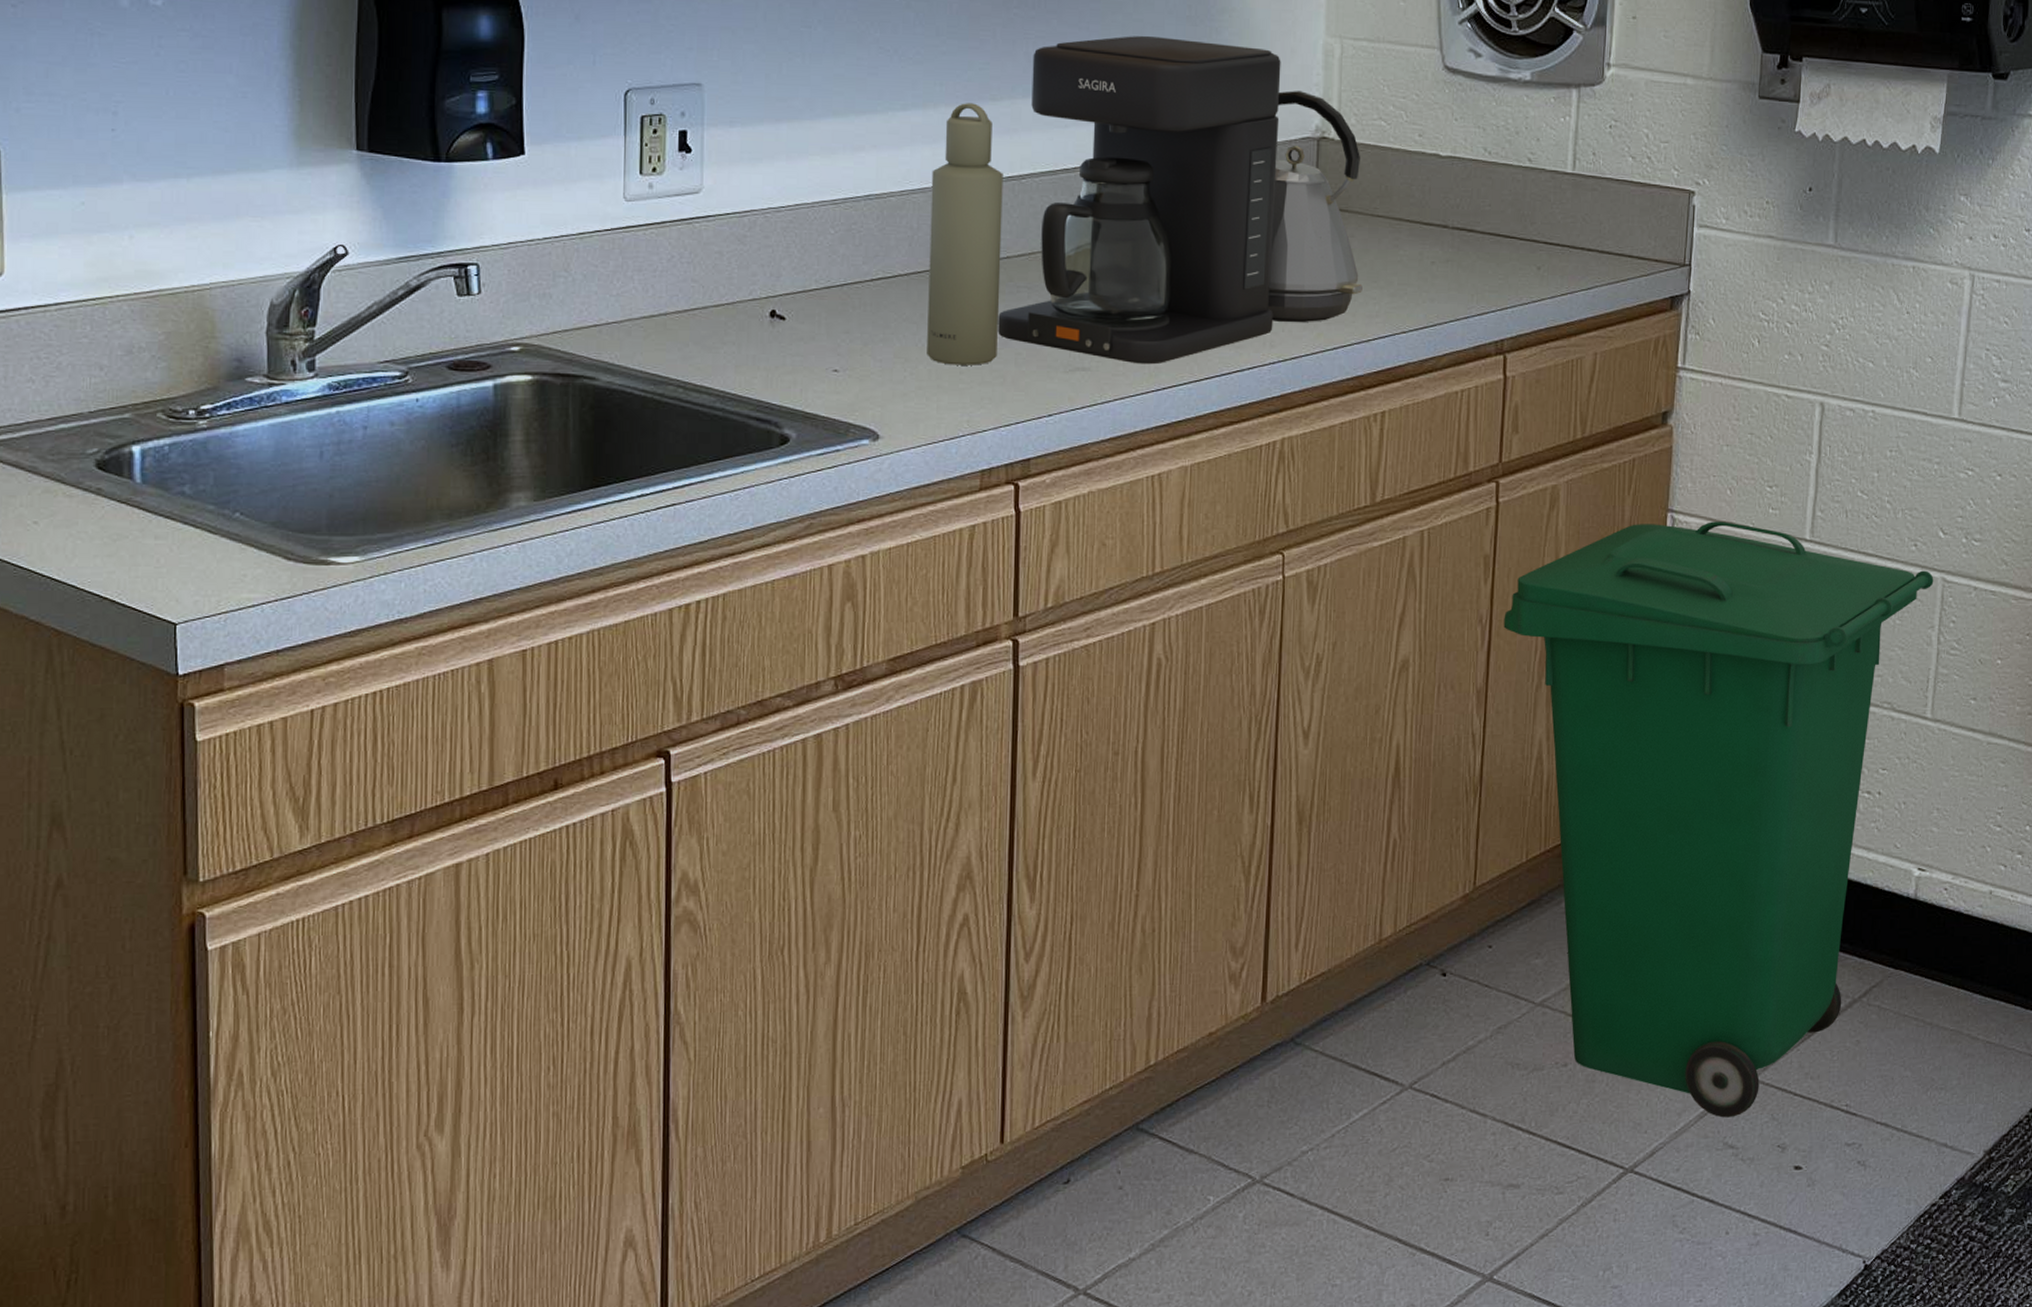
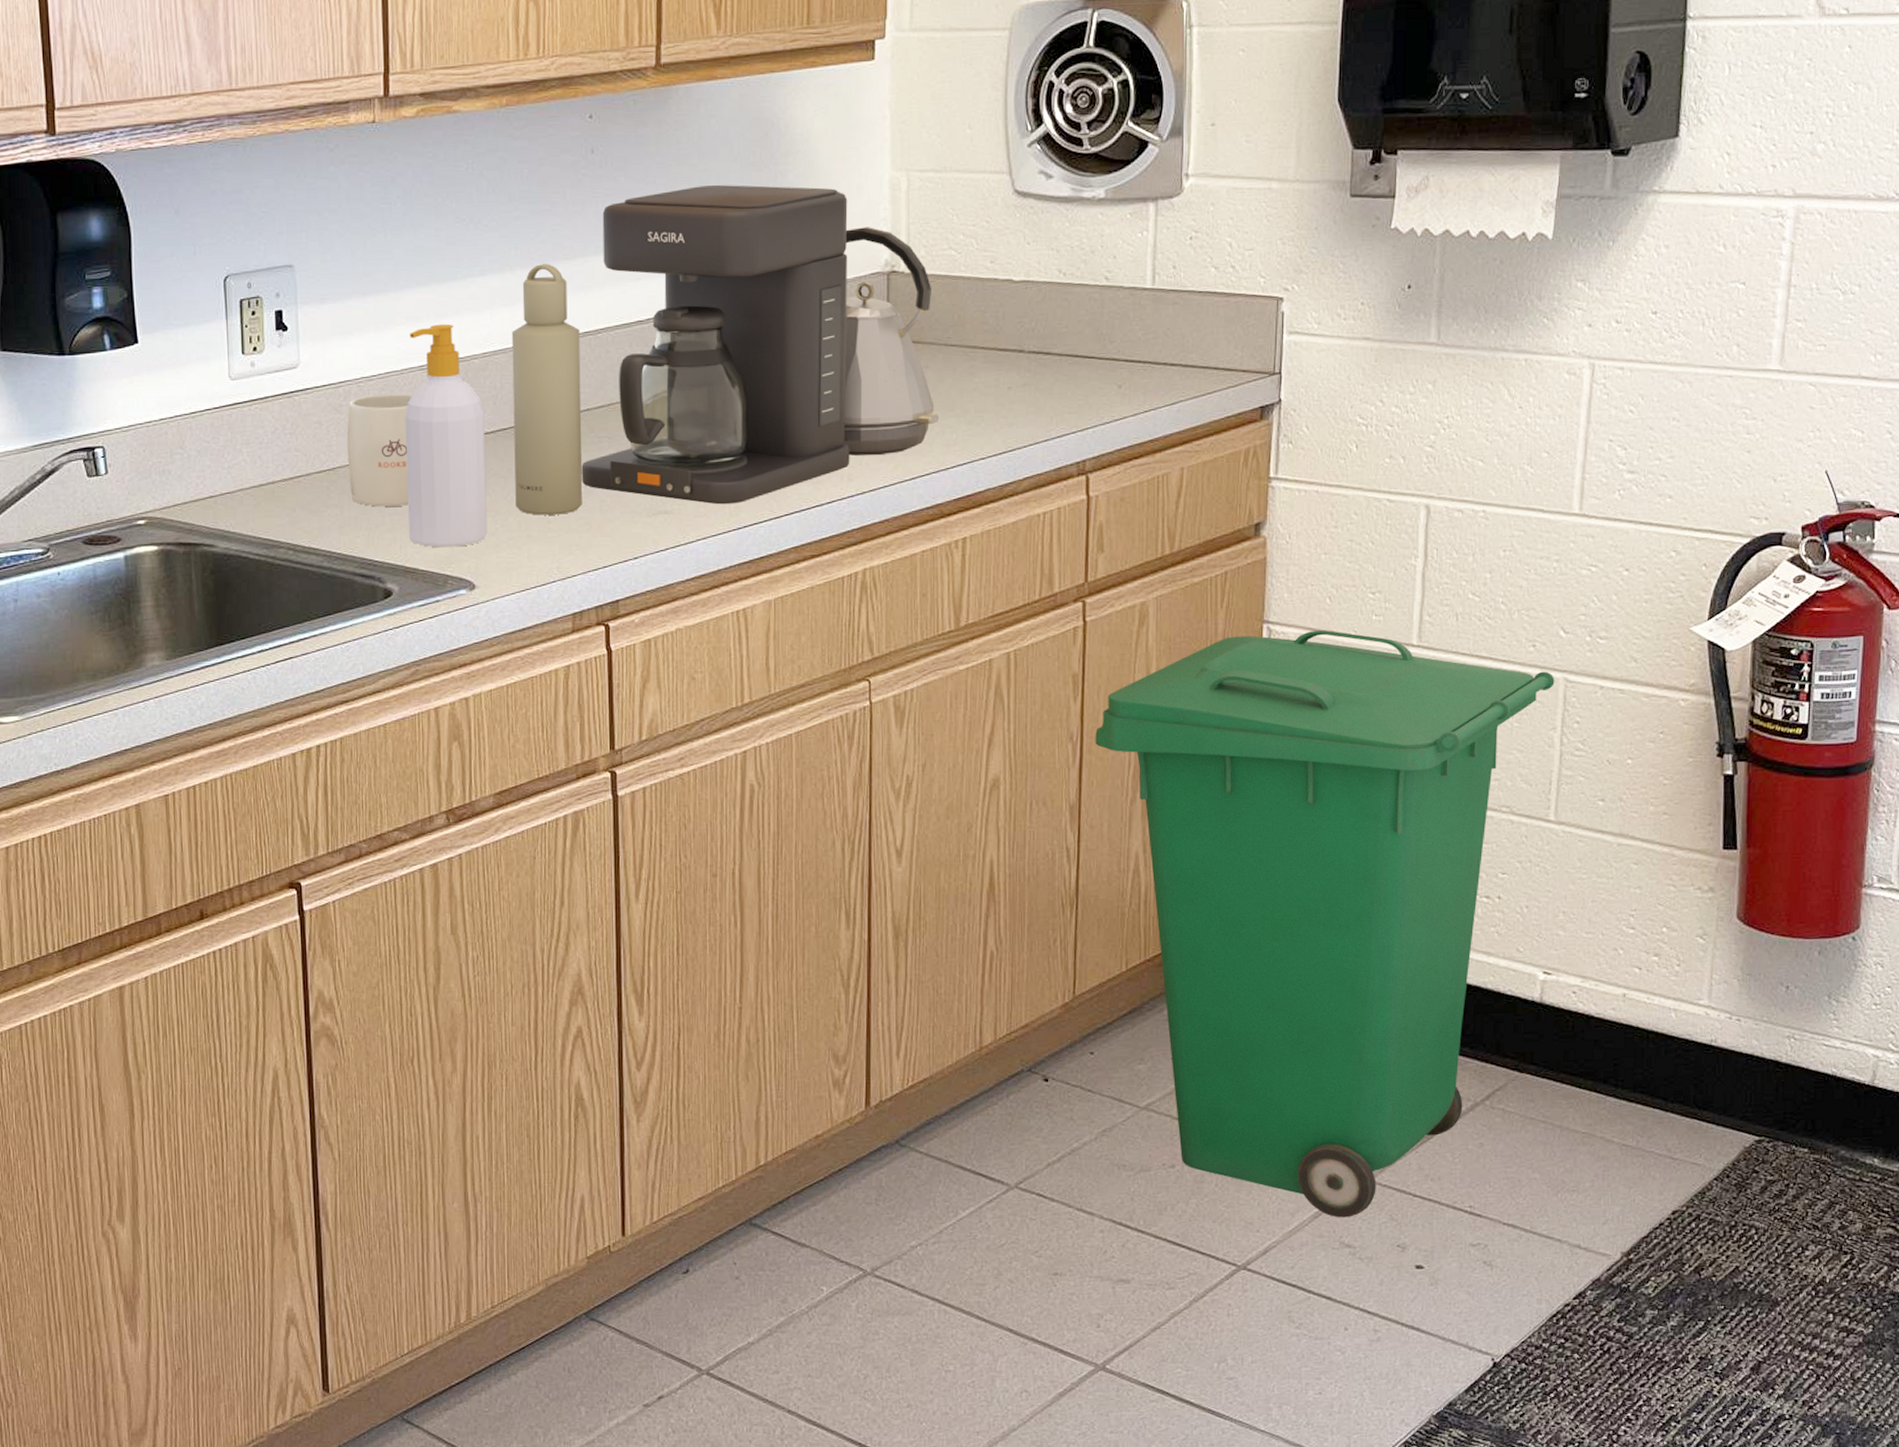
mug: none [748,226,824,347] -> present [346,393,413,507]
soap bottle: none [810,157,899,394] -> present [405,323,488,548]

